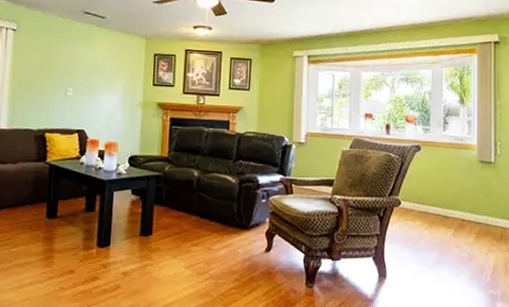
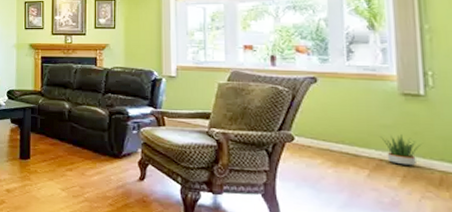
potted plant: none [463,197,491,225] -> present [381,134,422,167]

